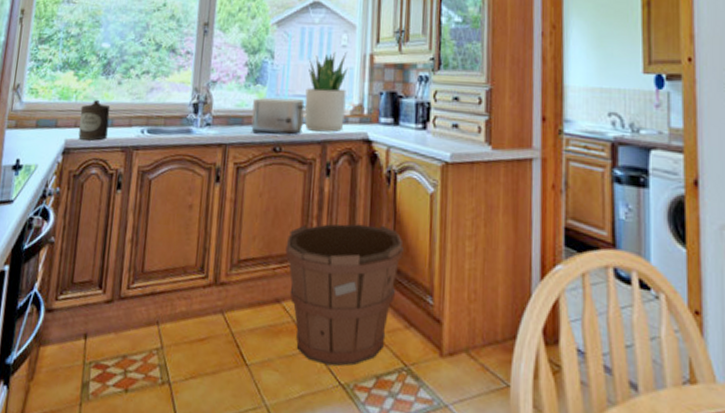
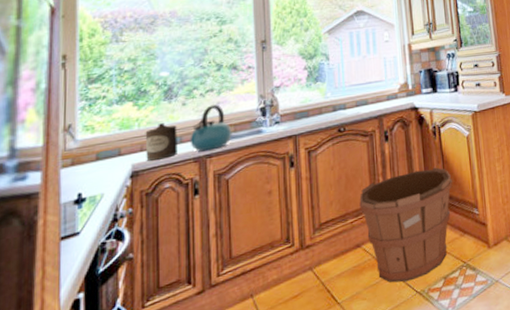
kettle: none [120,89,162,142] -> present [190,104,232,152]
toaster: present [251,97,306,135] -> none [316,87,362,122]
planter: present [304,51,348,132] -> none [360,45,395,110]

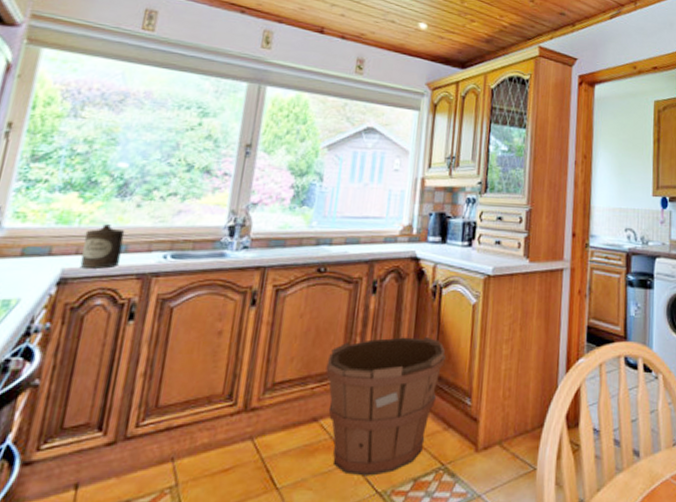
kettle: present [190,104,232,152] -> none [136,212,190,268]

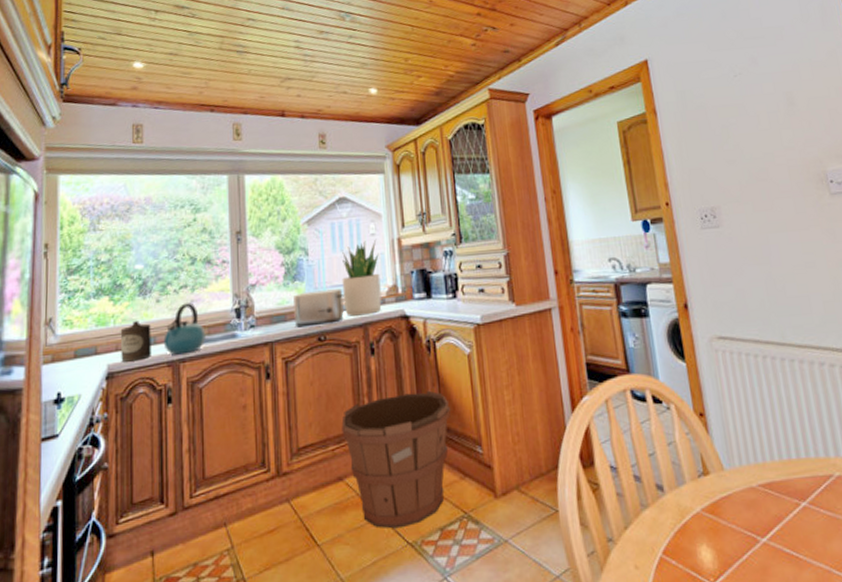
kettle: none [136,212,190,268] -> present [163,302,206,355]
toaster: none [294,219,354,256] -> present [294,289,344,328]
planter: none [352,175,400,252] -> present [342,239,382,316]

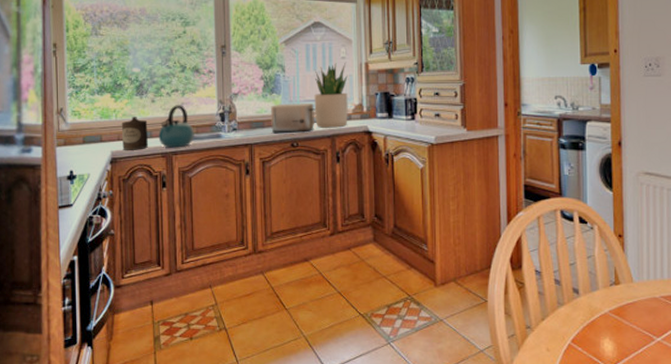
wooden bucket: present [341,390,451,529] -> none [309,195,402,303]

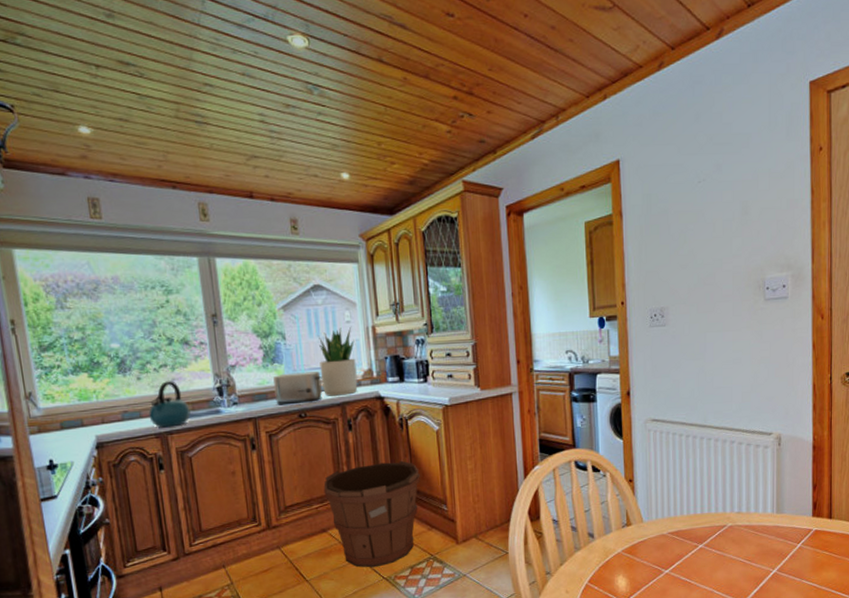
canister: present [121,117,148,150] -> none [104,397,138,434]
wooden bucket: none [309,195,402,303] -> present [323,460,420,568]

